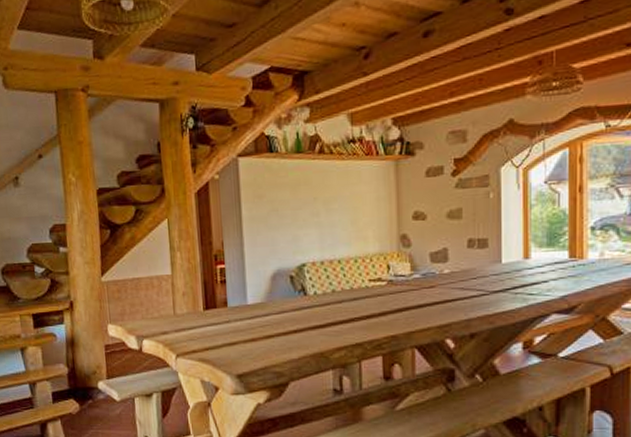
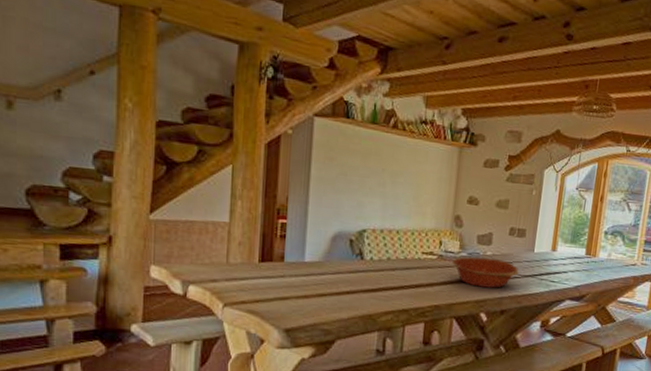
bowl: none [404,276,486,311] -> present [452,257,519,288]

